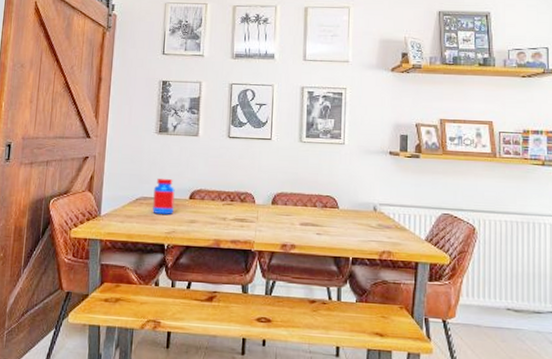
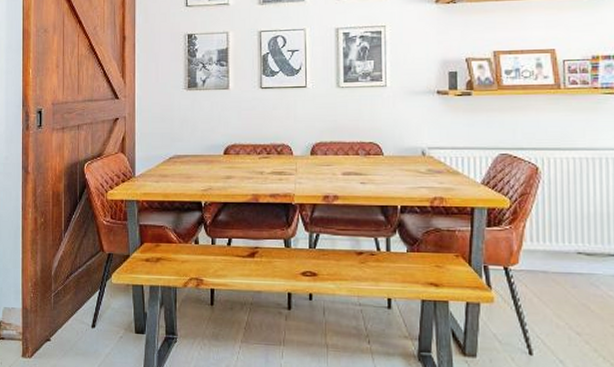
jar: present [153,178,175,215] -> none [187,134,209,171]

